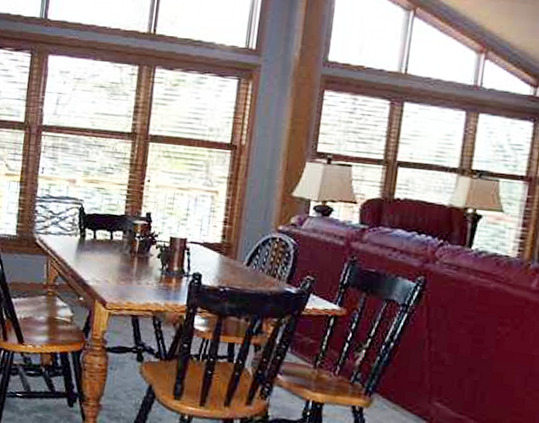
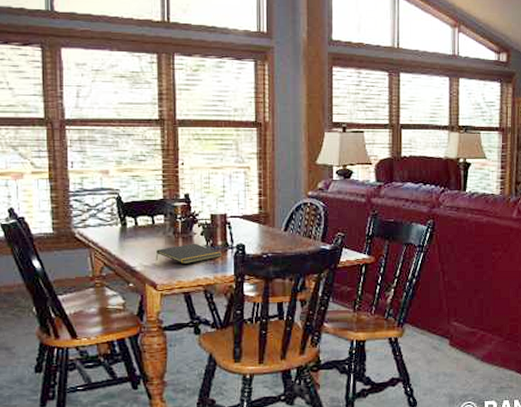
notepad: none [108,265,177,286] -> present [155,243,223,265]

